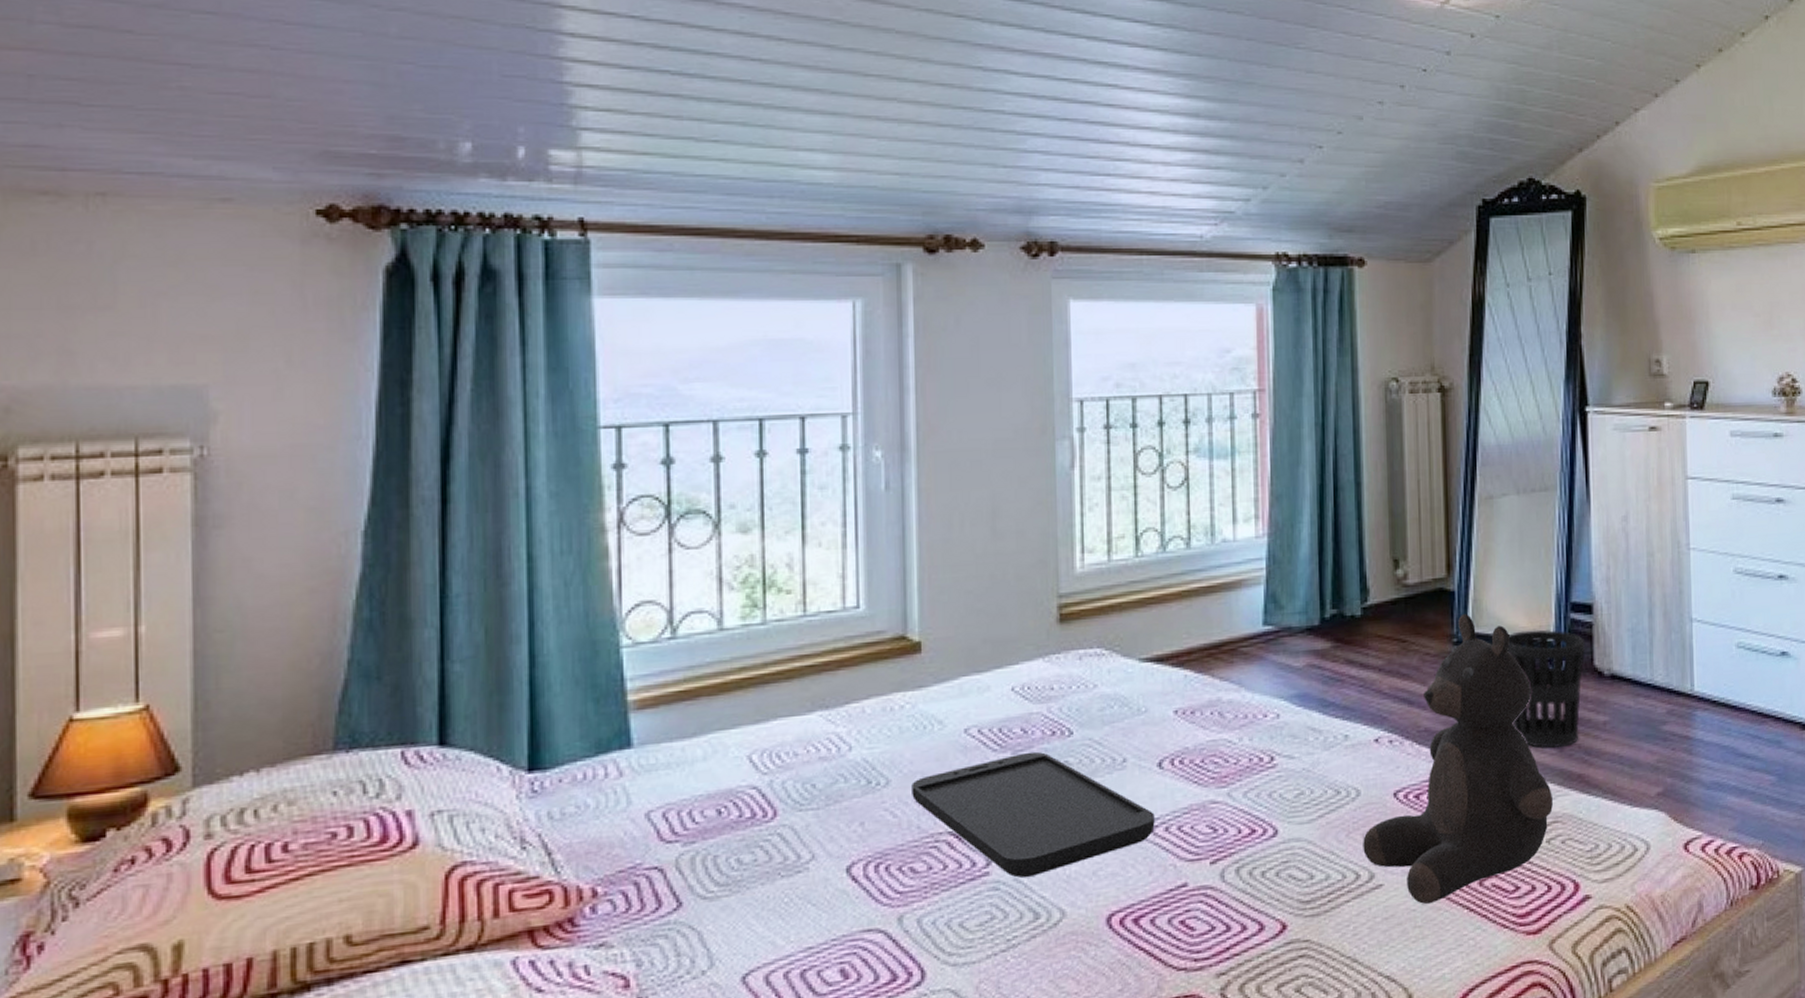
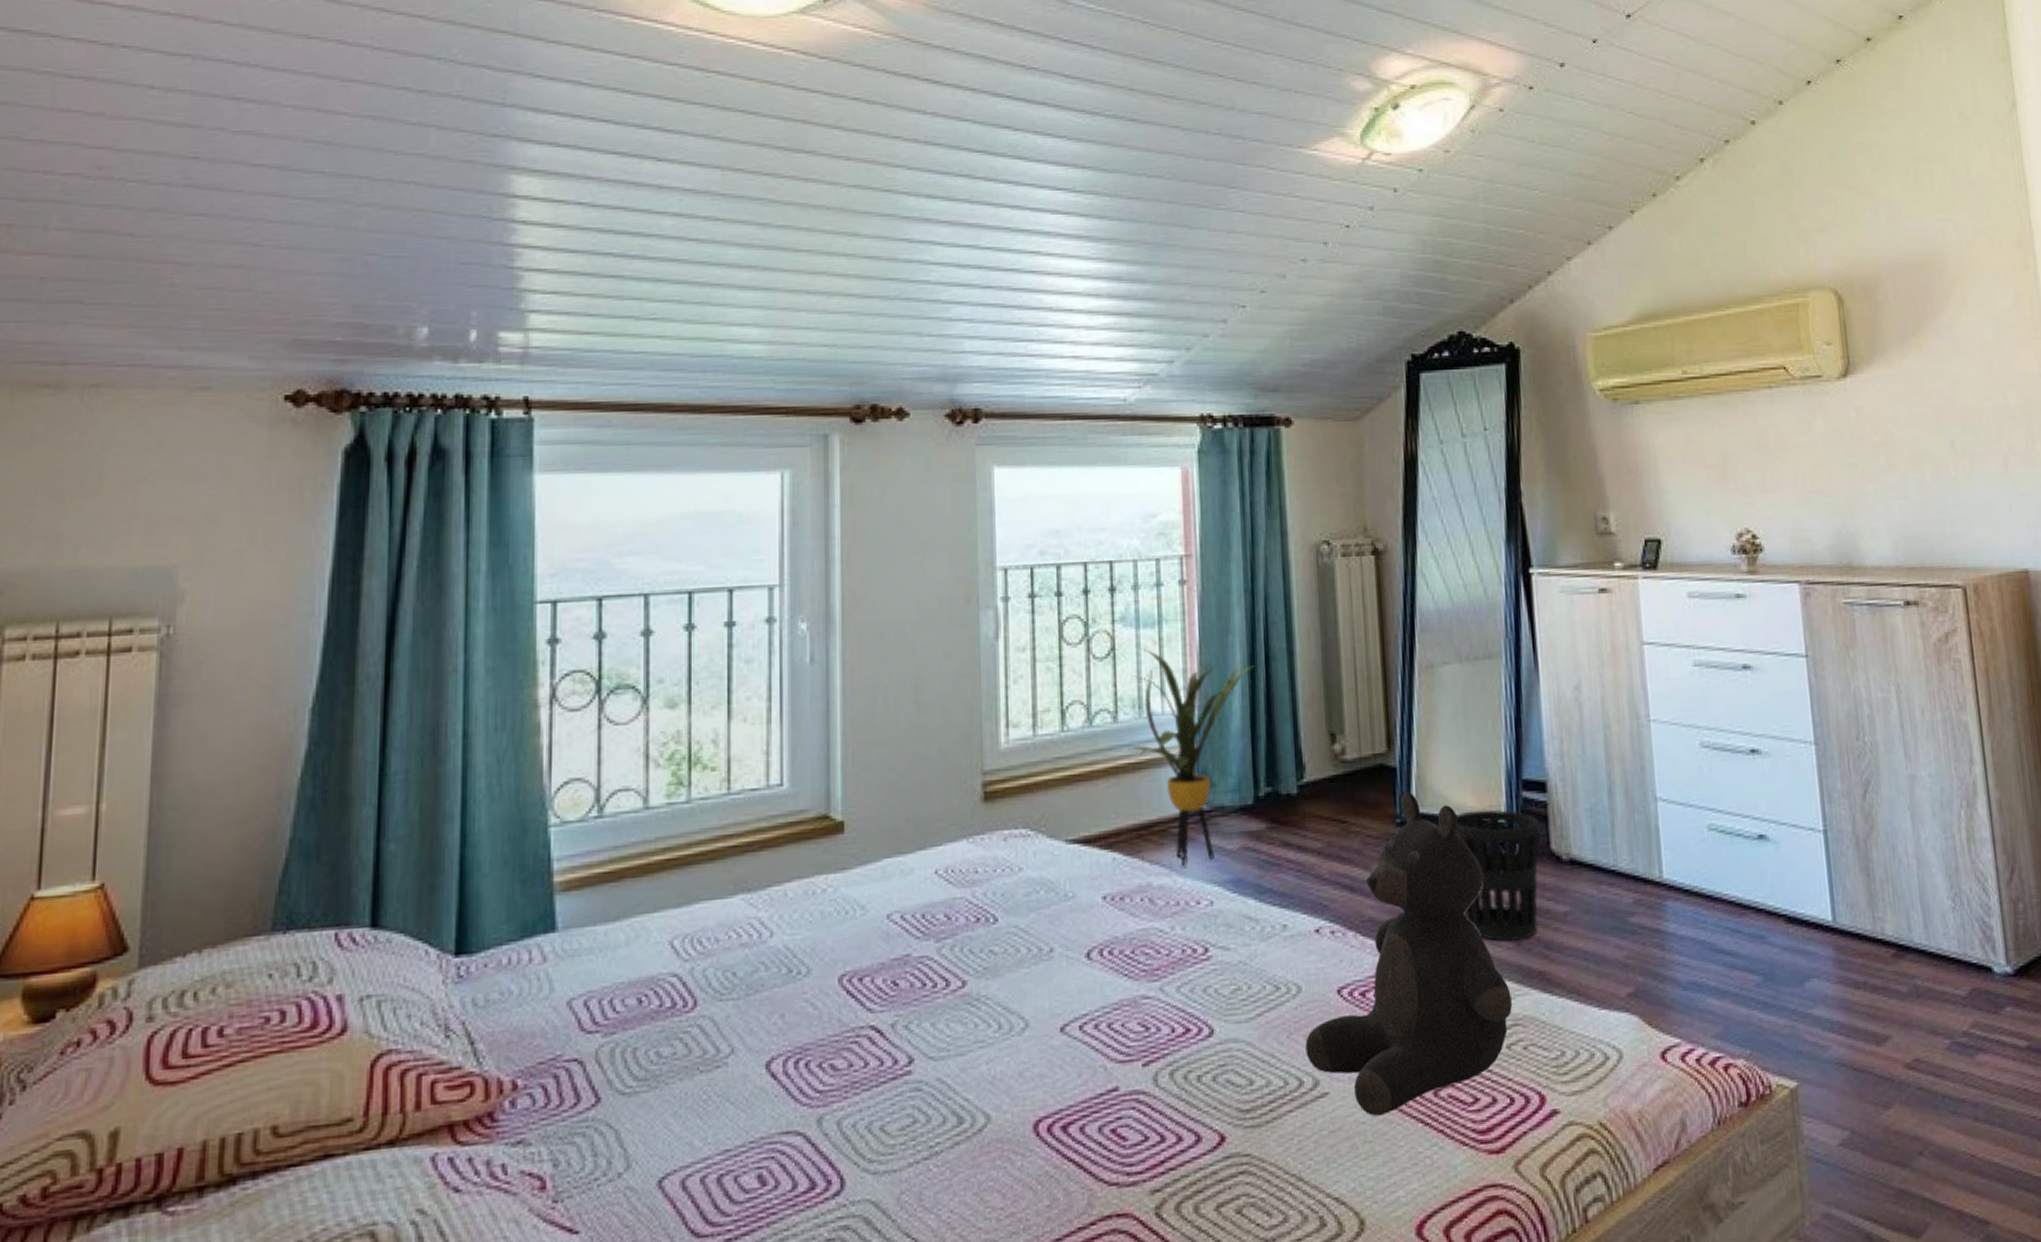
tray: present [912,751,1155,878] -> none [833,939,1084,1078]
house plant: none [1199,479,1324,682] -> present [1127,649,1255,866]

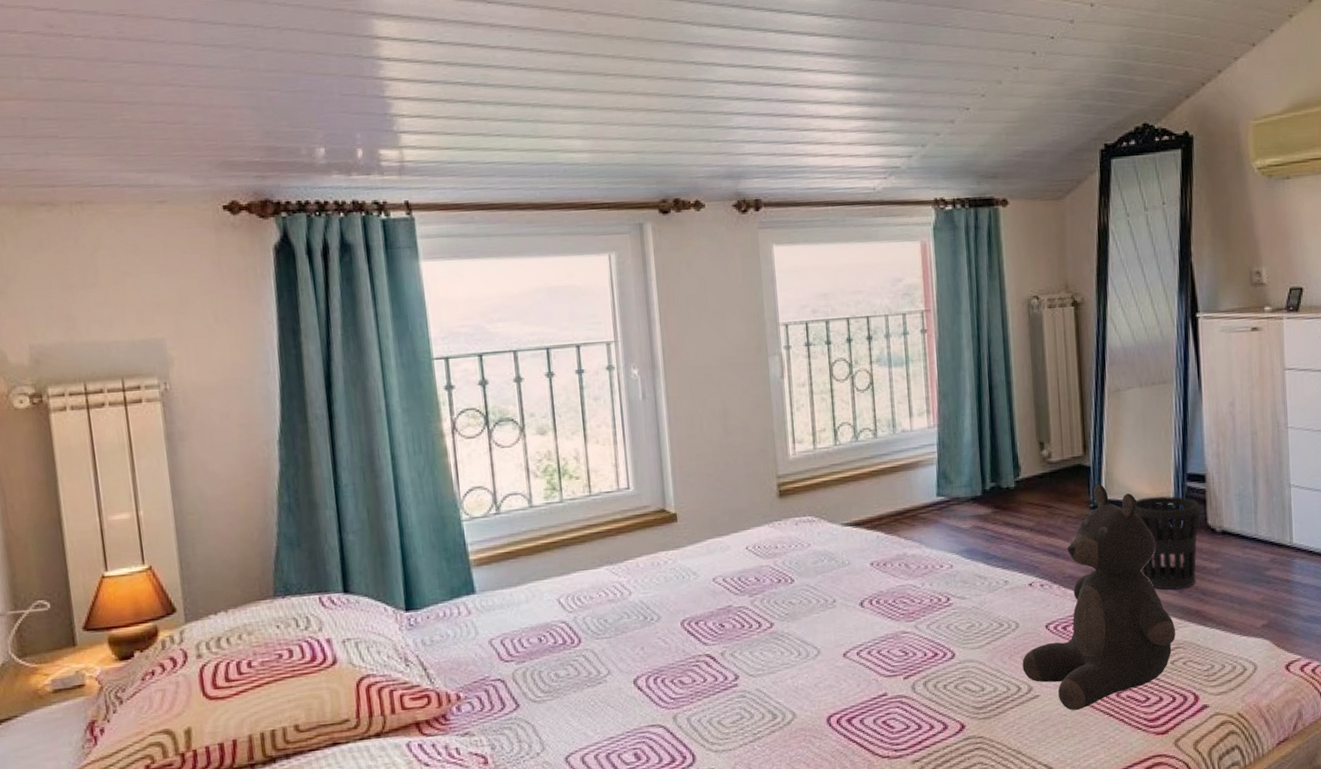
house plant: present [1127,649,1255,866] -> none [885,382,981,541]

